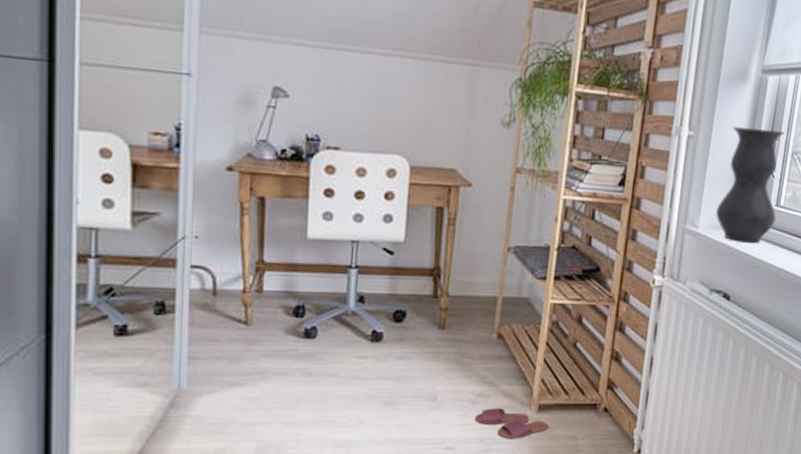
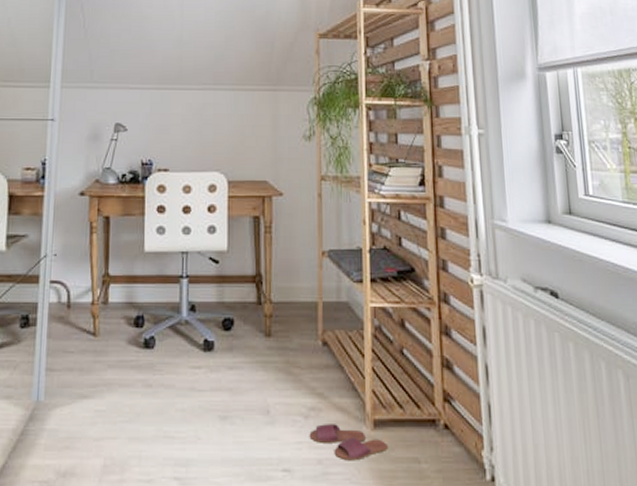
vase: present [715,127,785,243] -> none [521,122,588,235]

